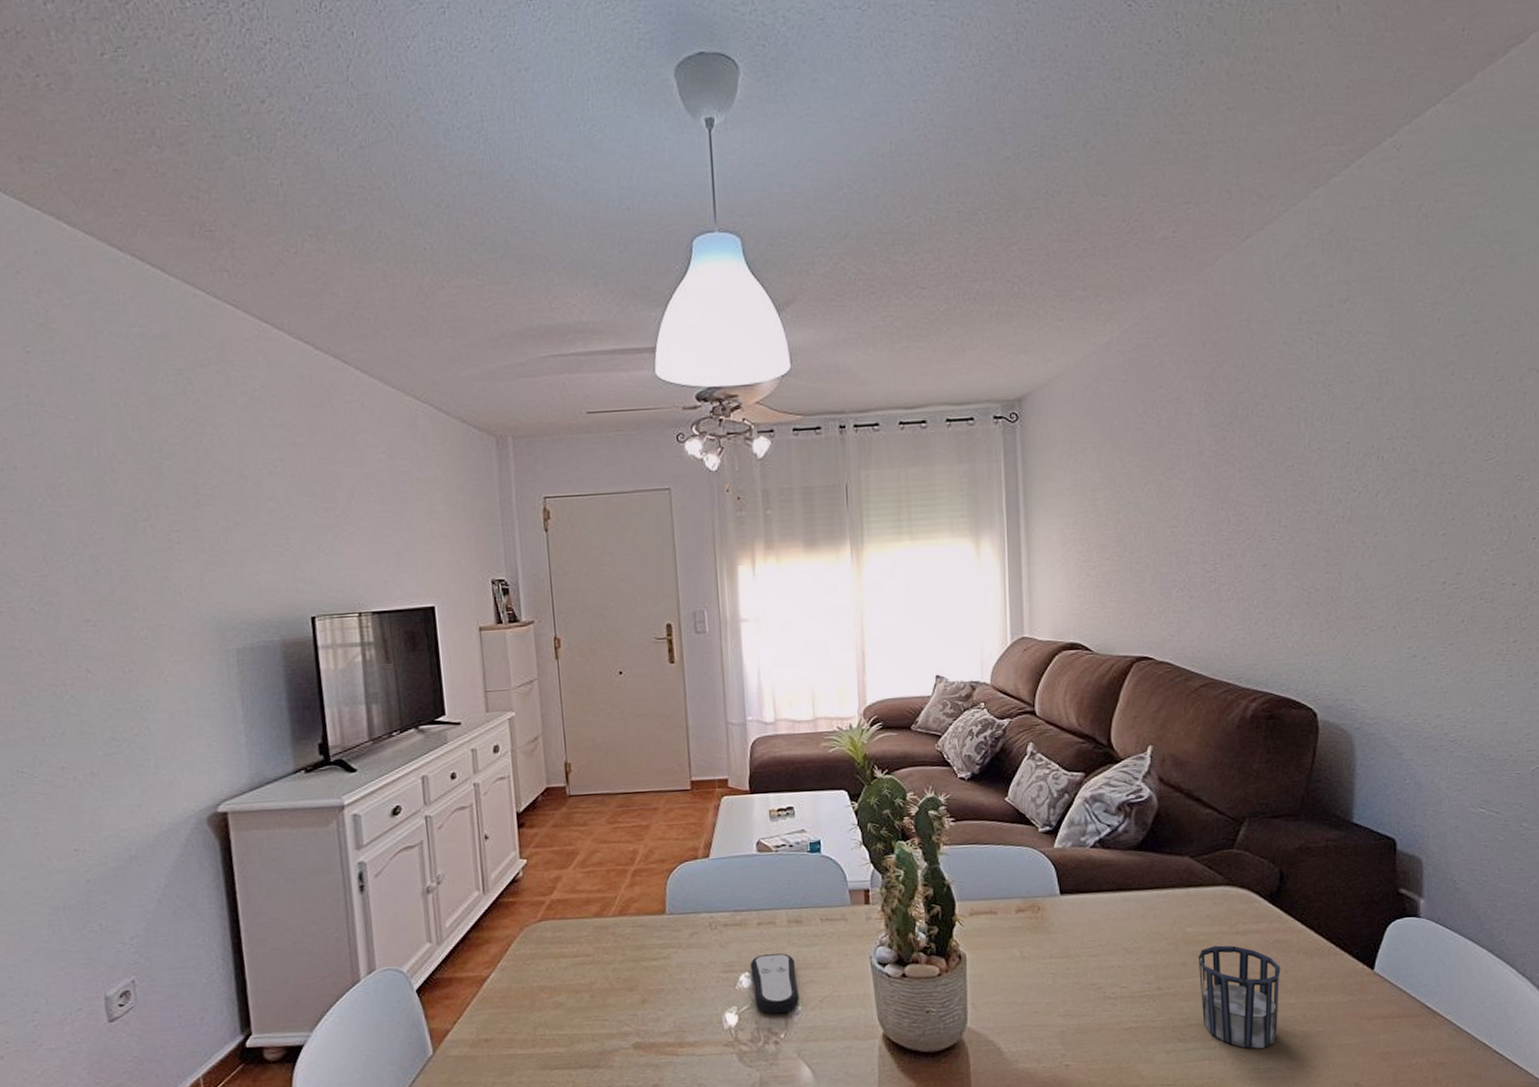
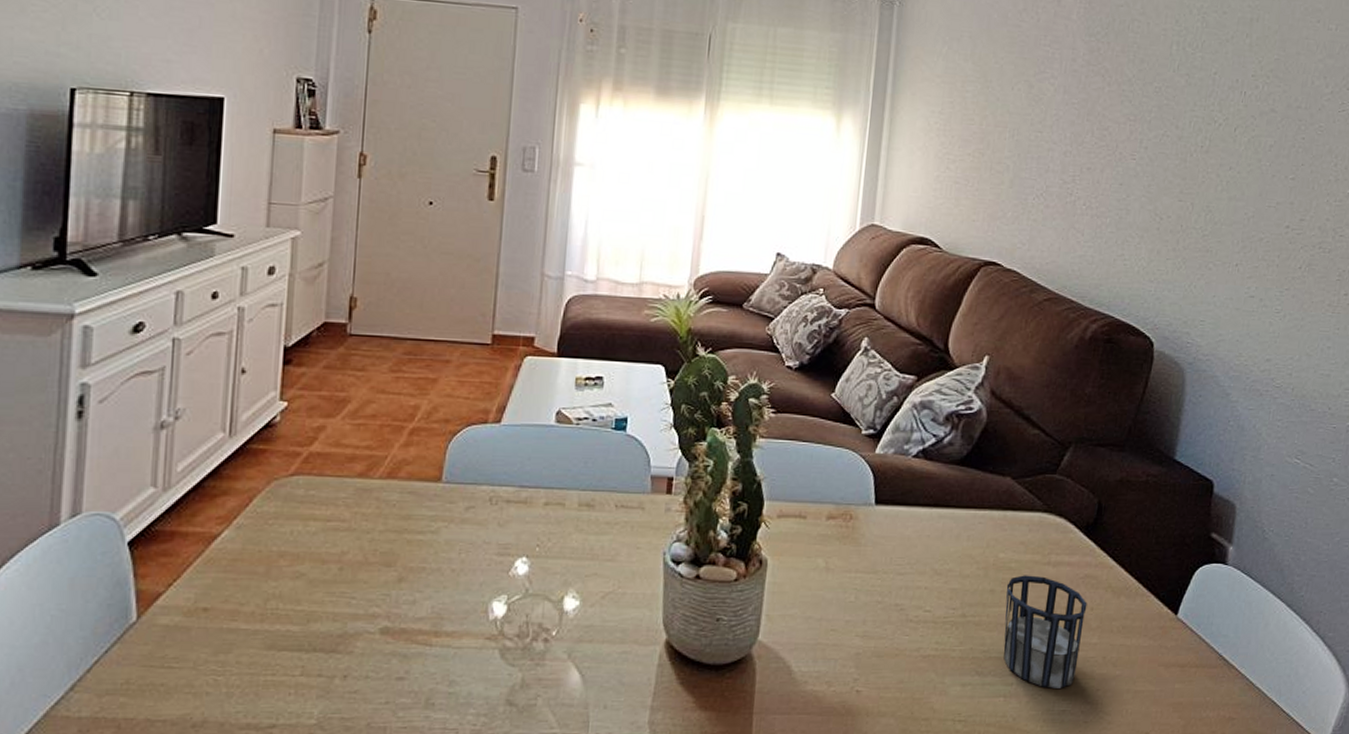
remote control: present [749,953,799,1014] -> none [528,539,581,607]

